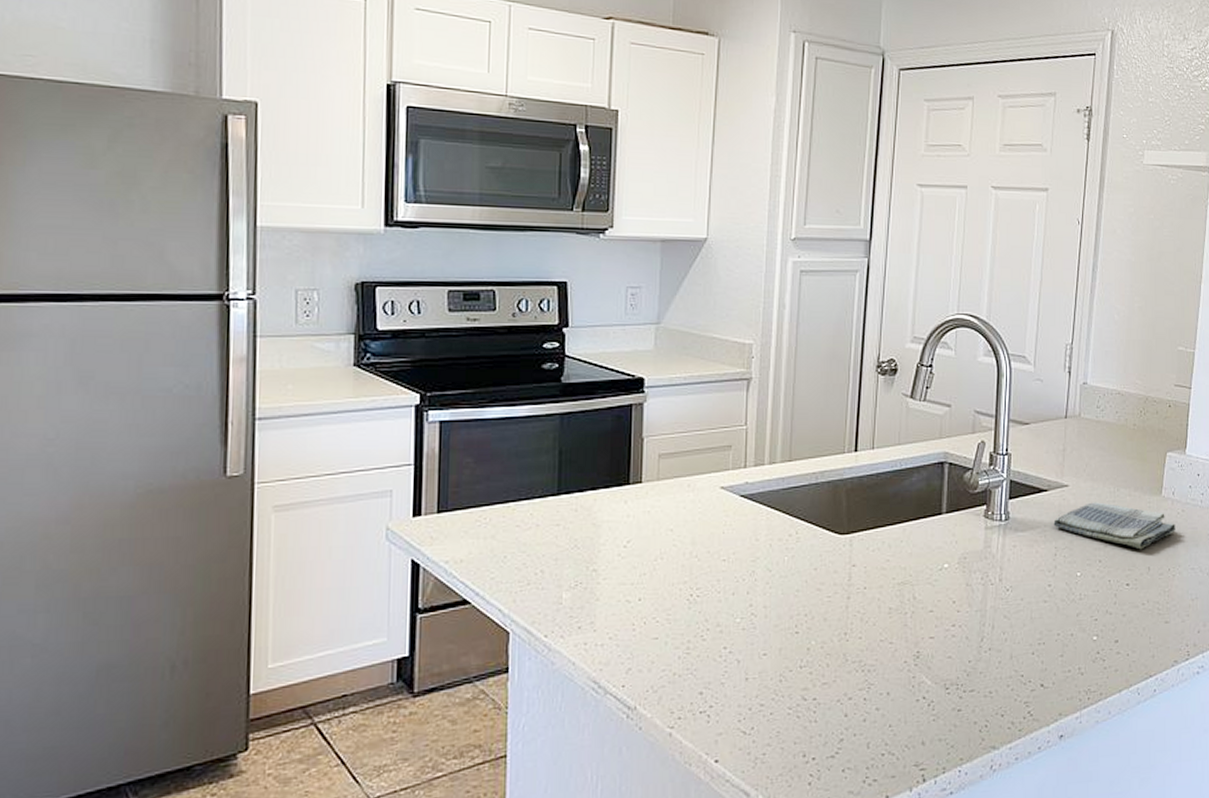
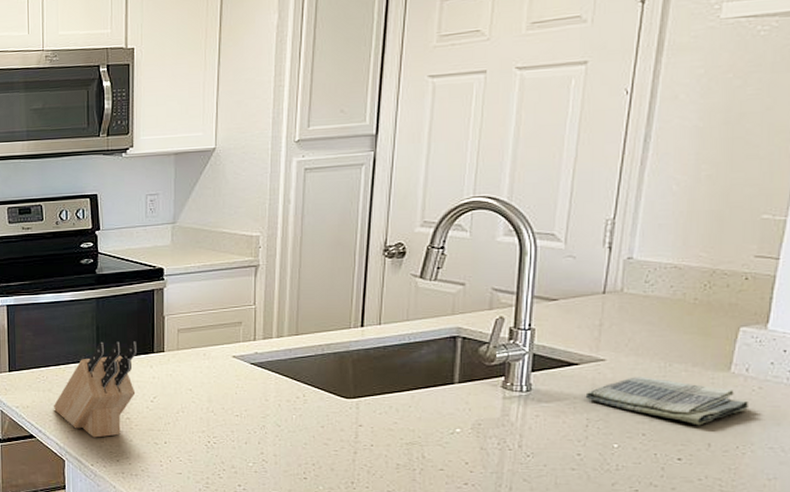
knife block: none [496,469,610,599] -> present [53,341,138,438]

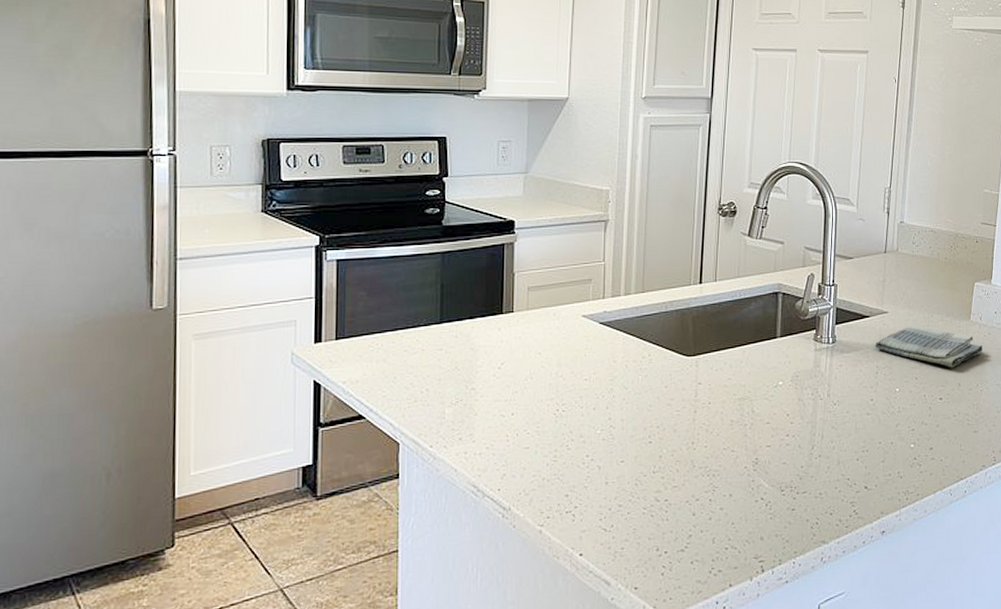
knife block: present [53,341,138,438] -> none [387,301,485,414]

